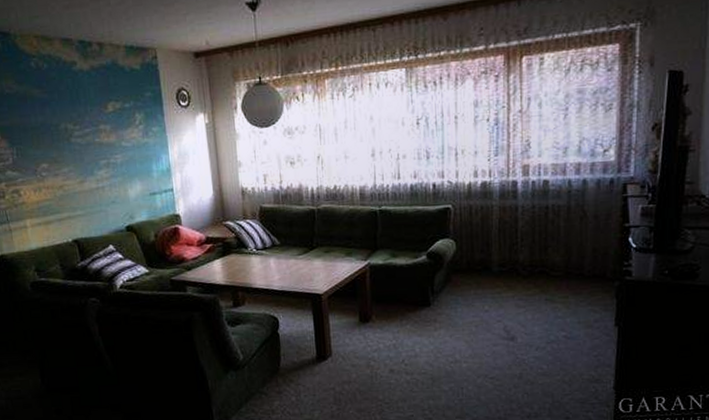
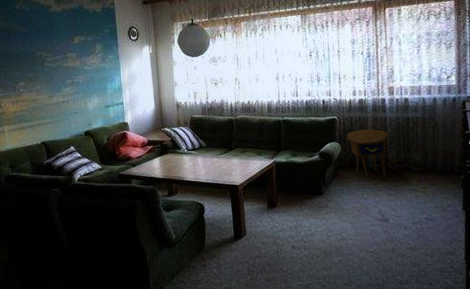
side table: none [463,221,519,284] -> present [346,129,388,178]

